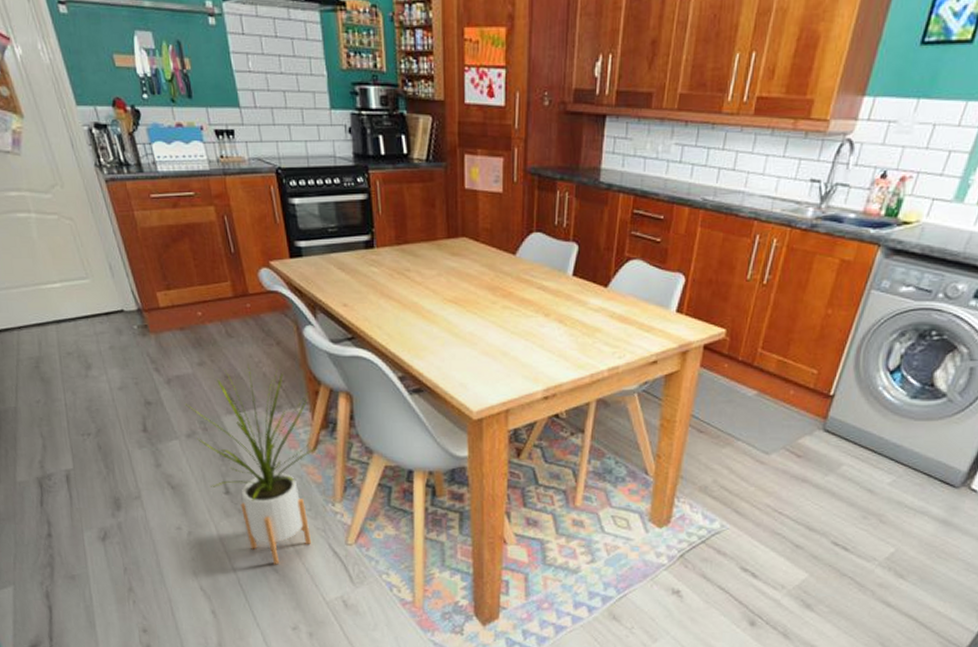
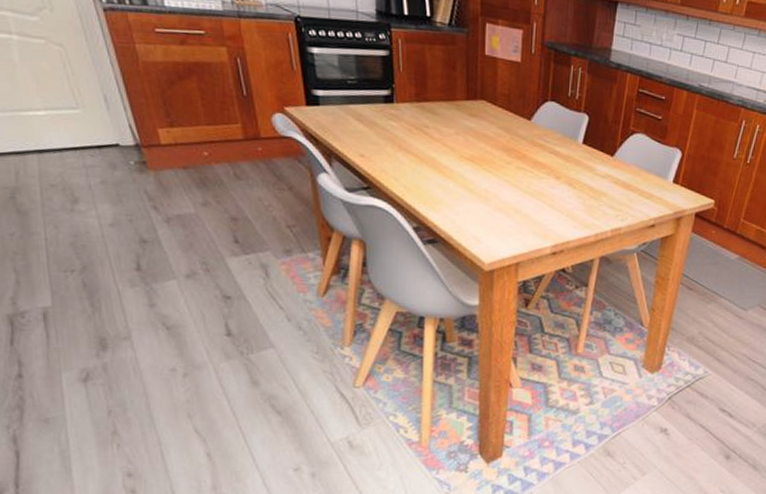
house plant: present [186,363,318,565] -> none [186,206,328,407]

